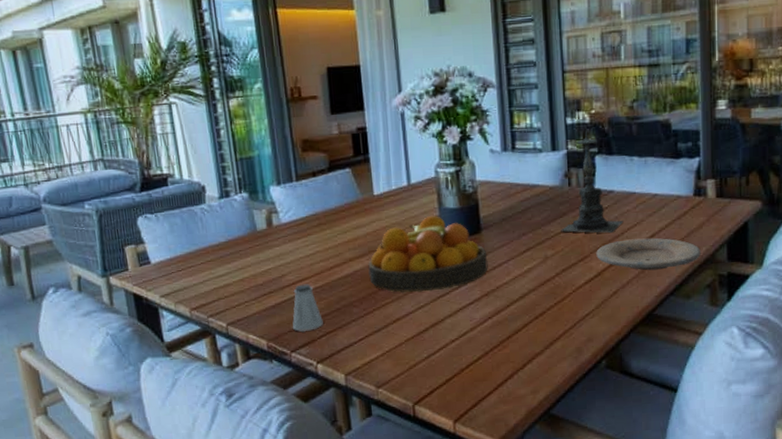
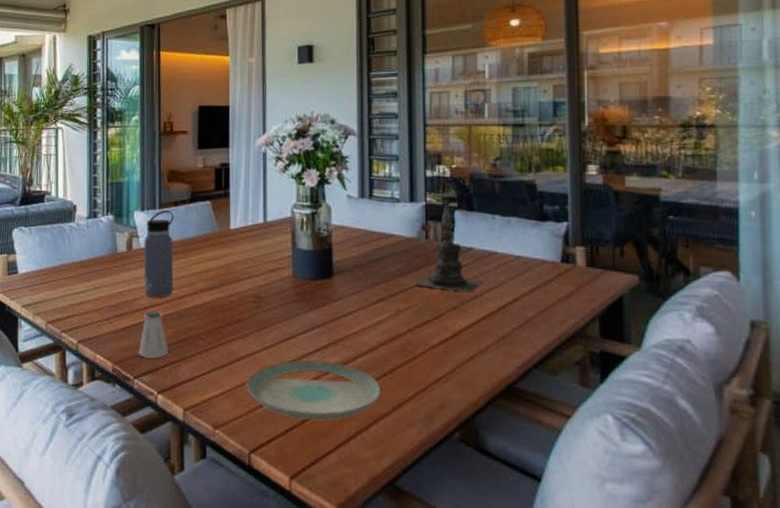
water bottle: none [284,182,321,272] -> present [144,210,174,298]
fruit bowl: present [368,215,488,293] -> none [218,254,338,333]
plate: none [404,312,533,369] -> present [246,360,381,421]
plate: present [596,238,701,271] -> none [452,301,569,339]

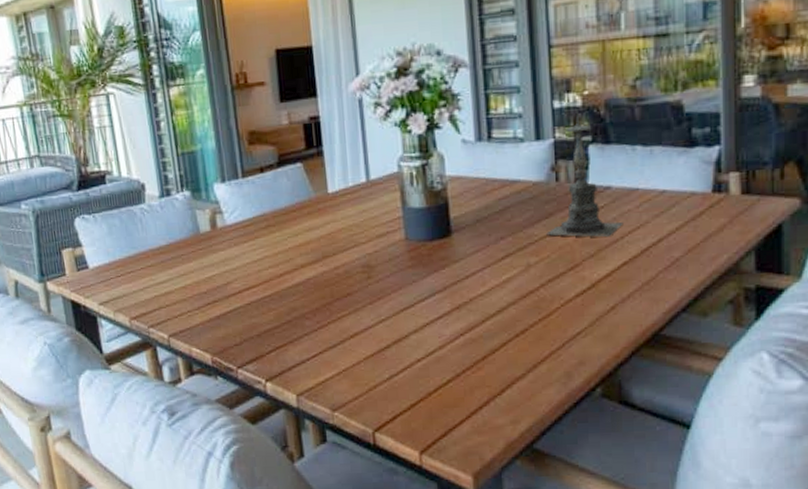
saltshaker: present [138,310,168,358] -> none [238,292,273,346]
water bottle: present [144,210,174,298] -> none [229,178,270,280]
plate: present [246,360,381,421] -> none [363,328,513,392]

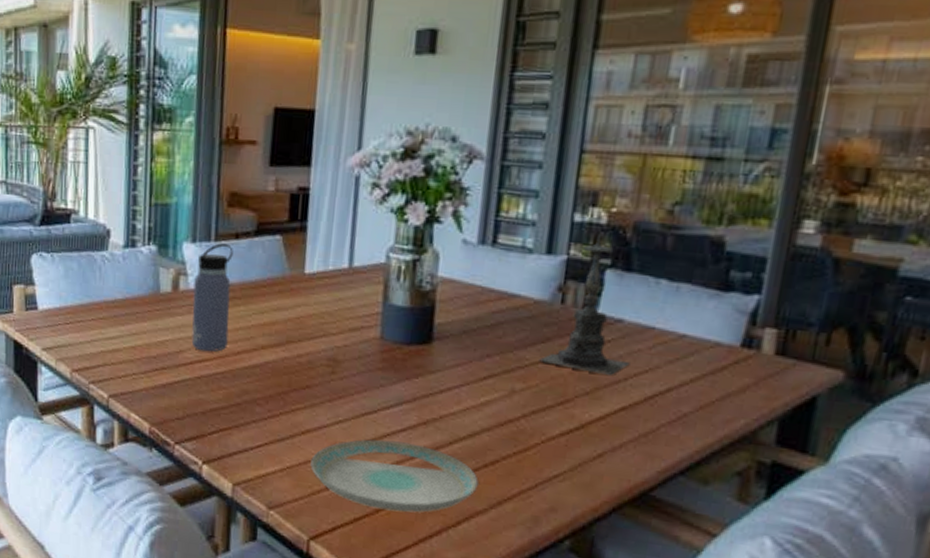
water bottle: none [229,178,270,280] -> present [191,243,233,352]
plate: none [363,328,513,392] -> present [310,439,479,513]

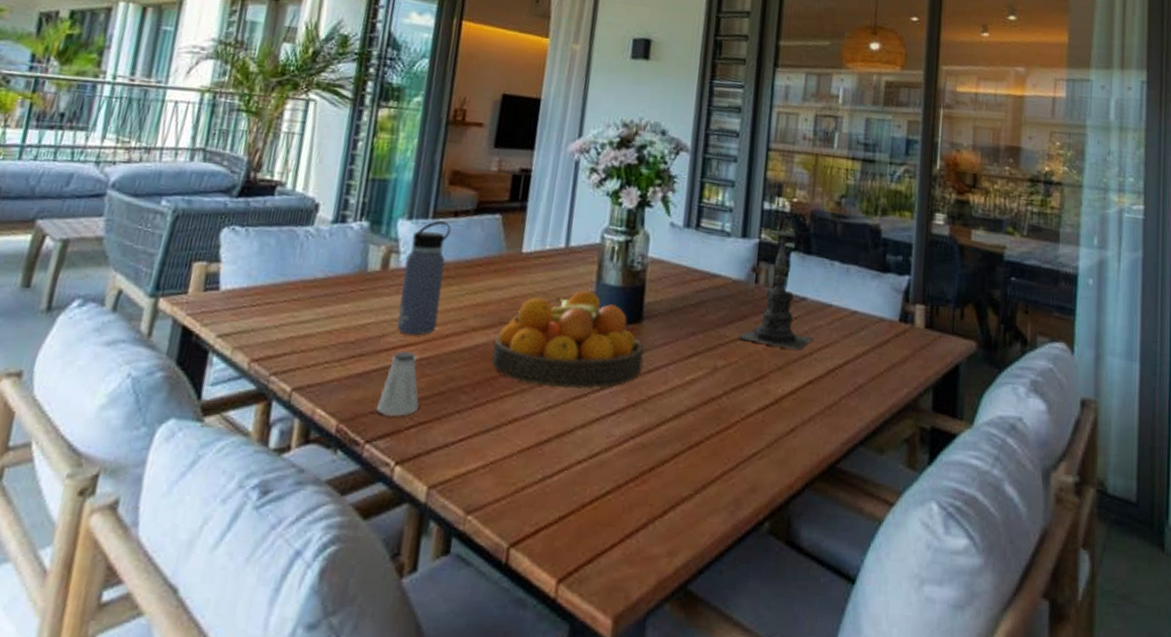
saltshaker: none [181,365,218,423] -> present [375,351,419,417]
fruit bowl: none [281,310,435,407] -> present [491,290,644,389]
plate: present [310,439,479,513] -> none [516,425,684,506]

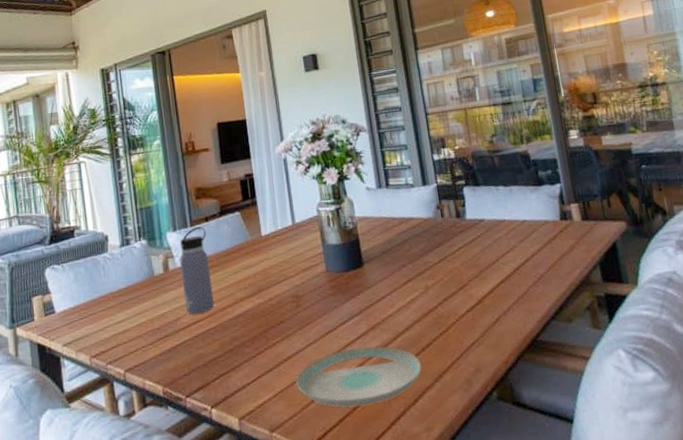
saltshaker: present [375,351,419,417] -> none [187,326,217,375]
fruit bowl: present [491,290,644,389] -> none [258,251,373,331]
plate: none [516,425,684,506] -> present [296,346,422,408]
candle holder: present [738,214,814,350] -> none [438,160,497,262]

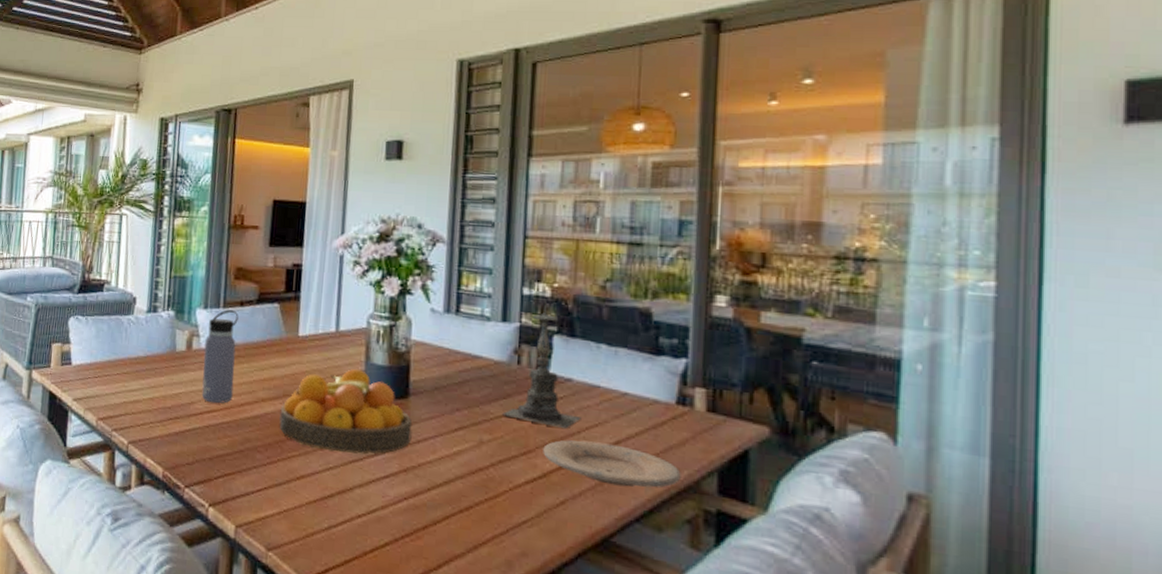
fruit bowl: none [258,251,373,331] -> present [279,368,413,455]
plate: present [296,346,422,408] -> none [305,485,455,556]
candle holder: none [438,160,497,262] -> present [502,299,582,428]
plate: none [474,262,576,296] -> present [543,440,681,488]

